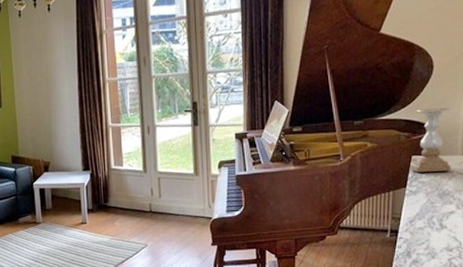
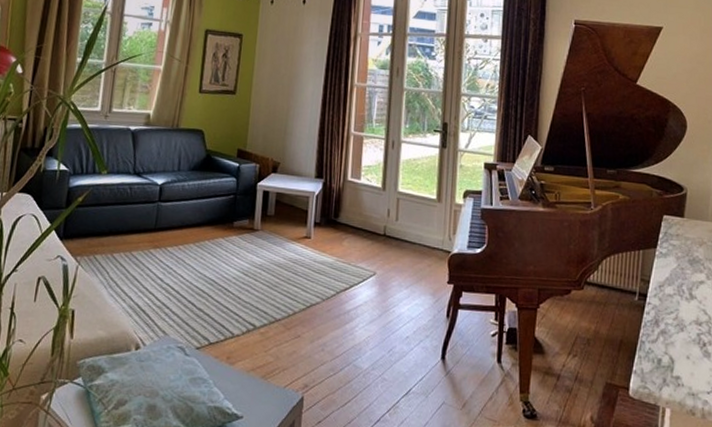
candle holder: present [410,107,451,173] -> none [661,167,702,238]

